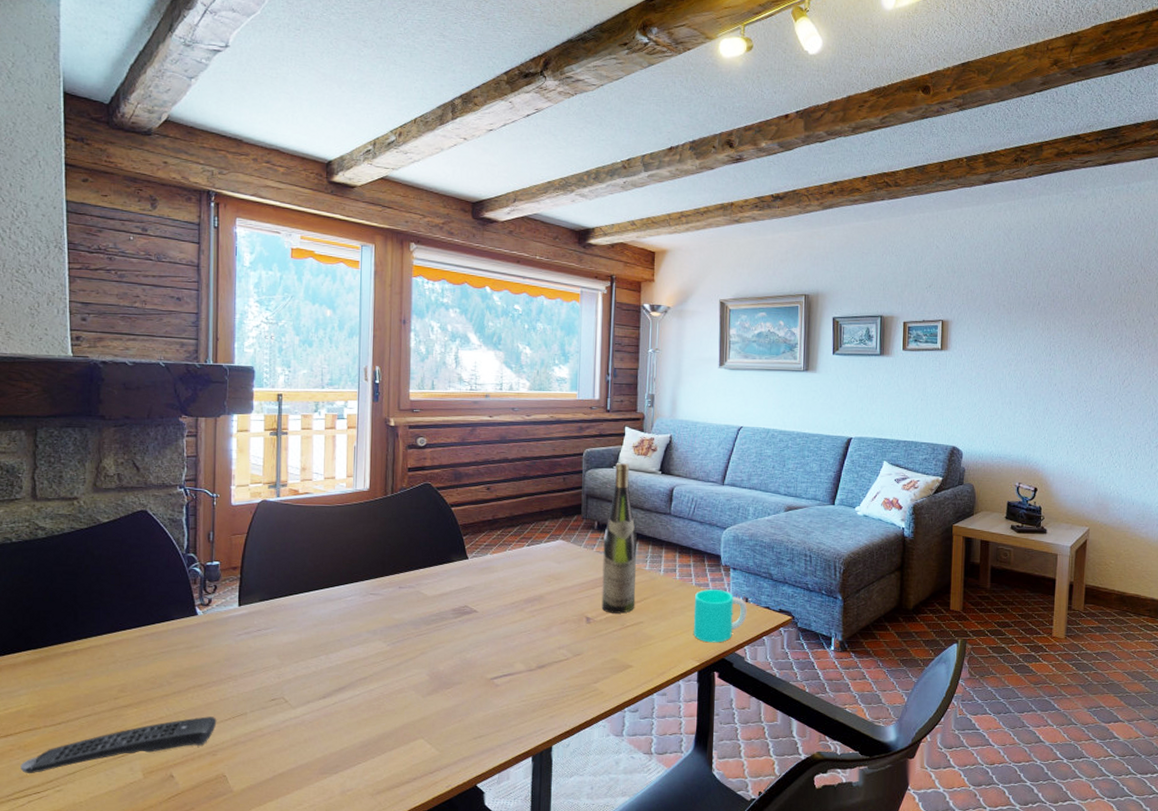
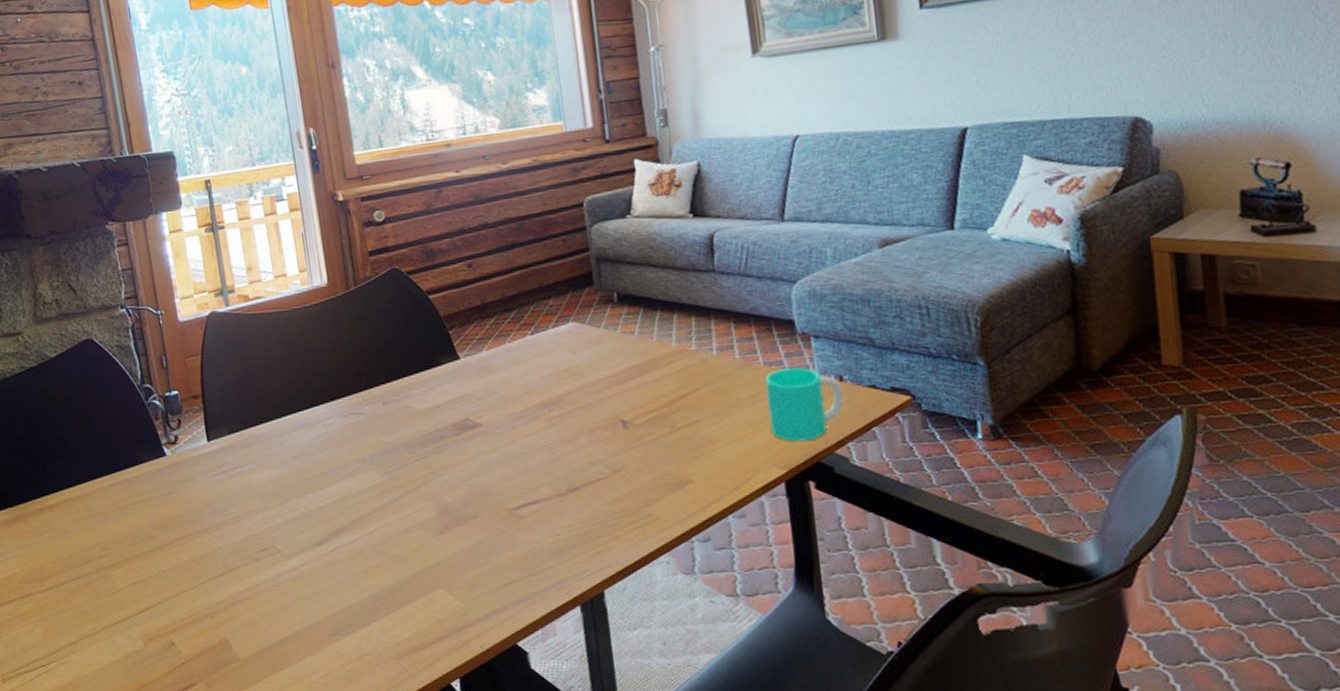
remote control: present [20,716,217,774] -> none [21,573,209,646]
wine bottle: present [601,463,637,614] -> none [628,209,685,413]

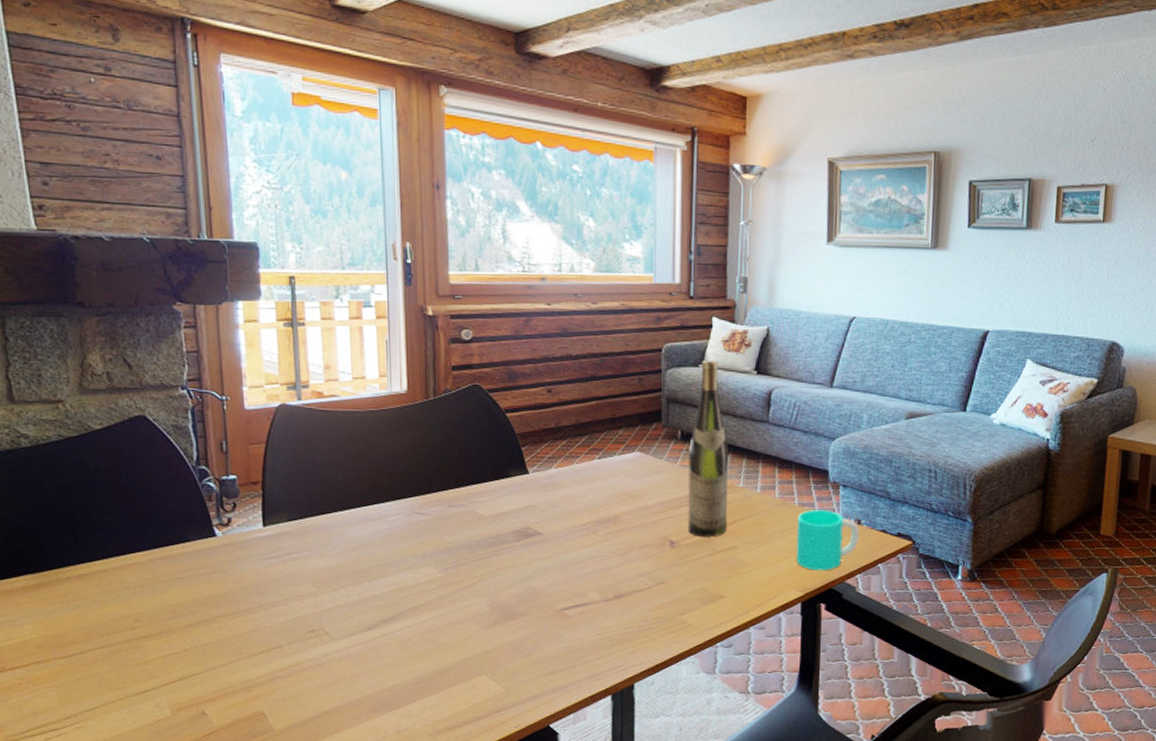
wine bottle: none [628,209,685,413] -> present [688,361,729,537]

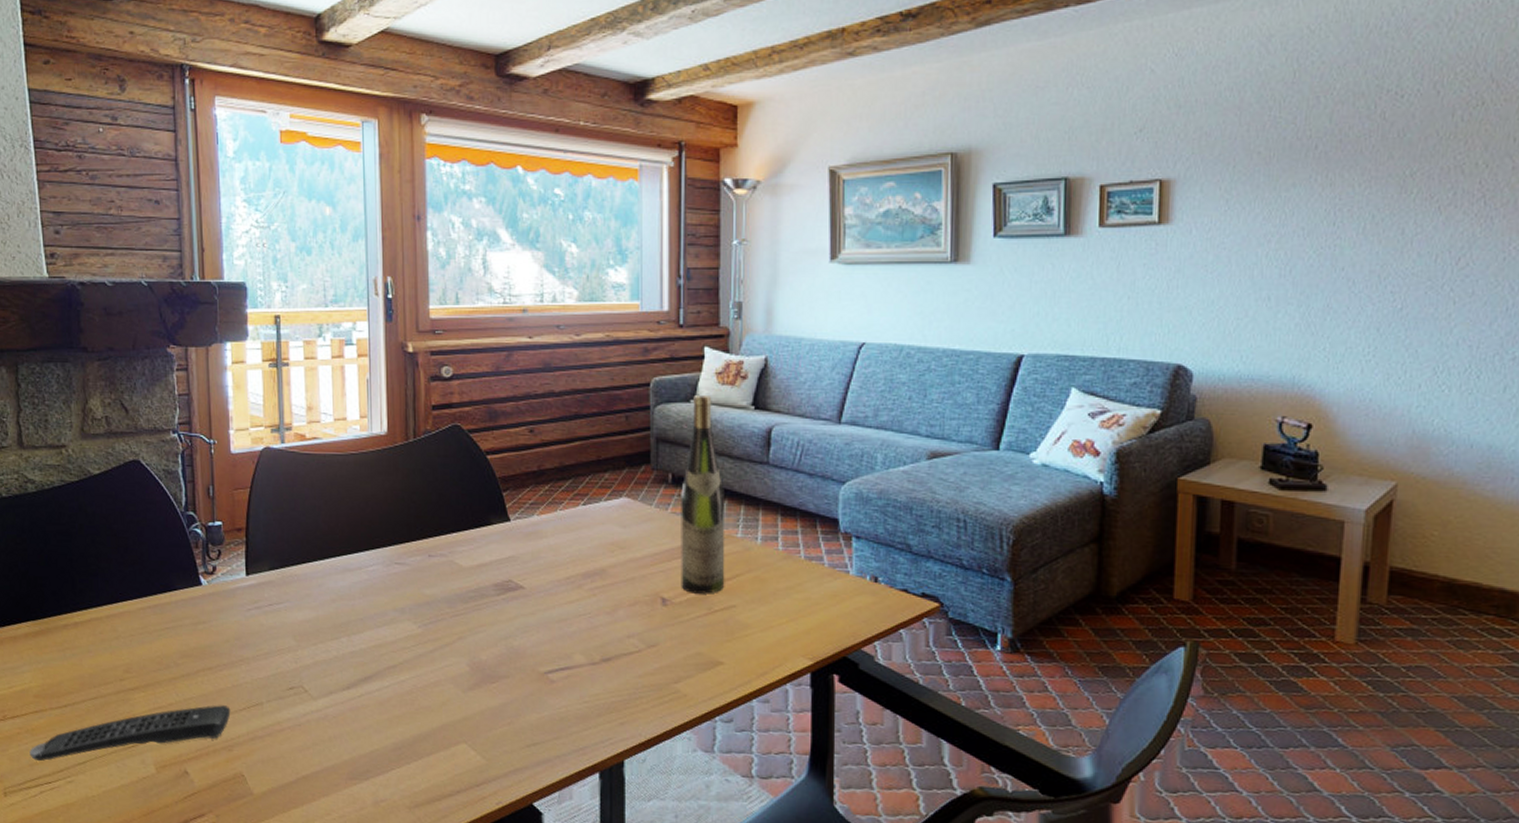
remote control: none [32,649,250,710] -> present [29,705,231,762]
cup: present [796,510,860,571] -> none [803,564,877,636]

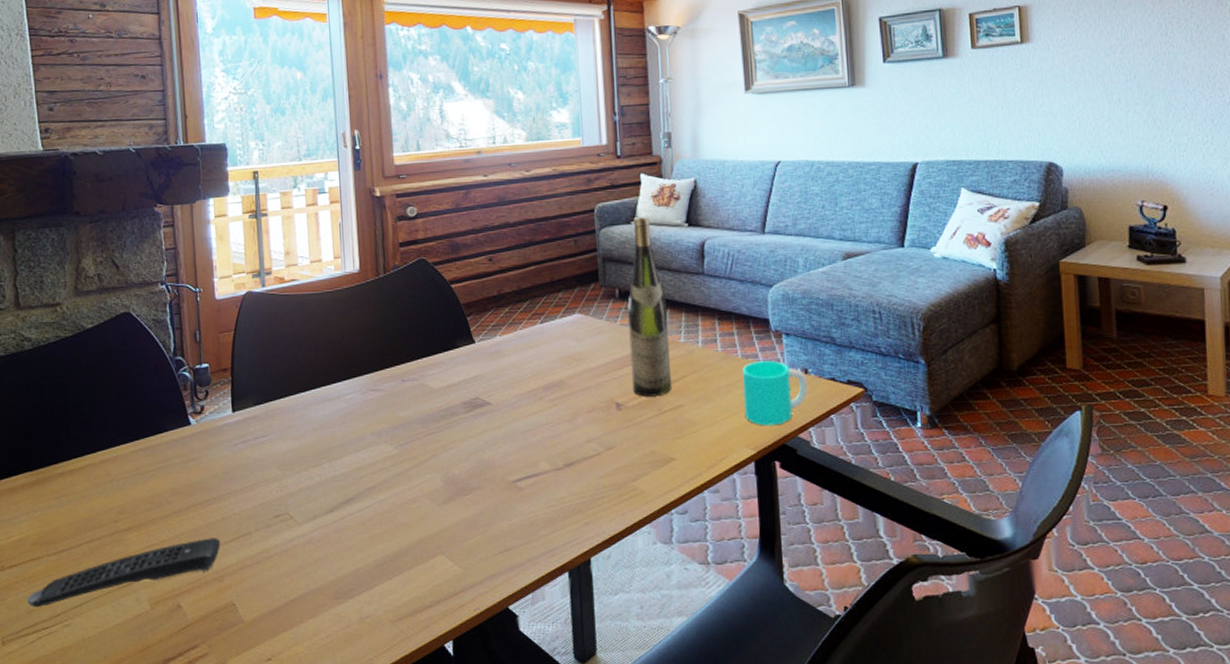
cup: none [803,564,877,636] -> present [742,361,808,426]

